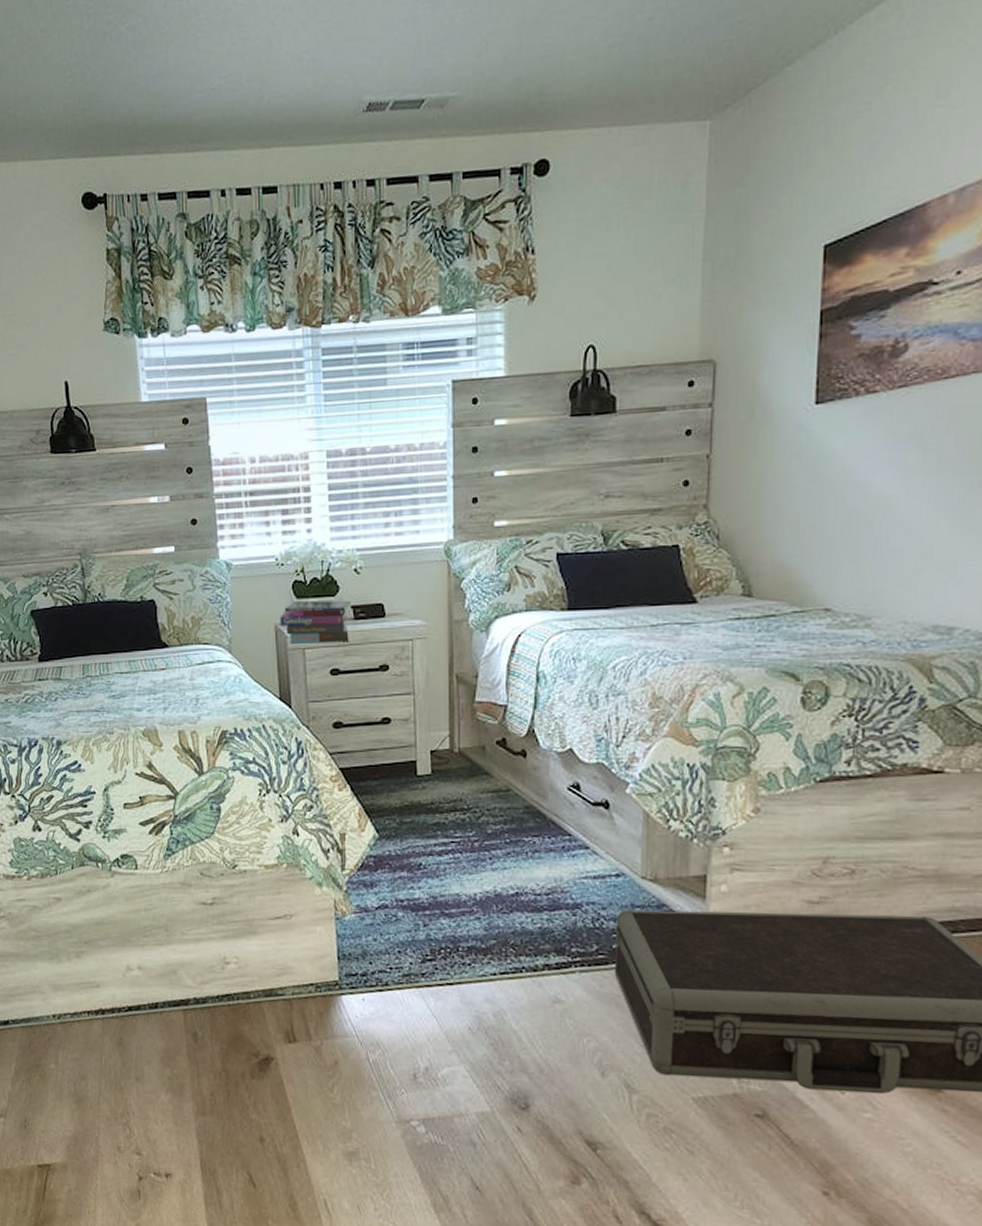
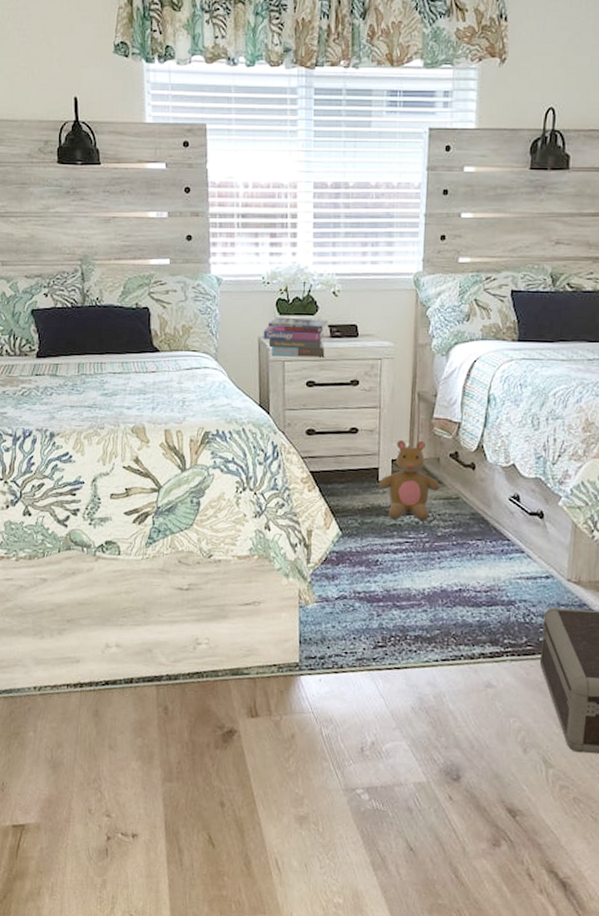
teddy bear: none [417,728,488,818] -> present [378,439,441,521]

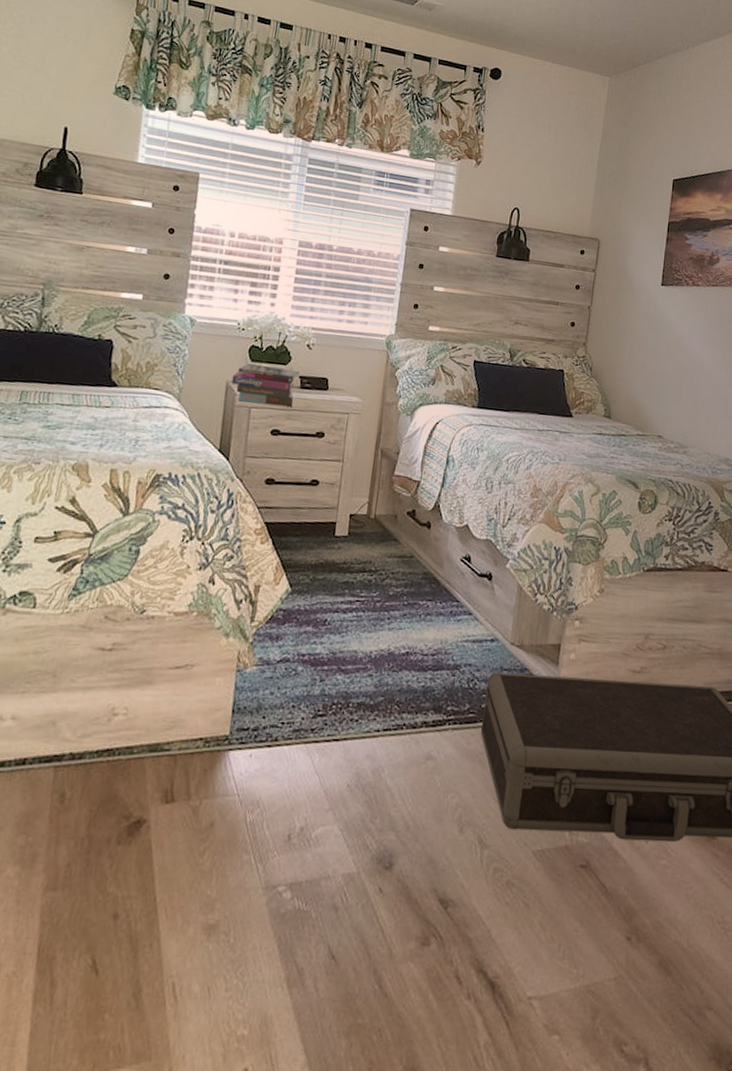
teddy bear: present [378,439,441,521] -> none [334,494,396,580]

